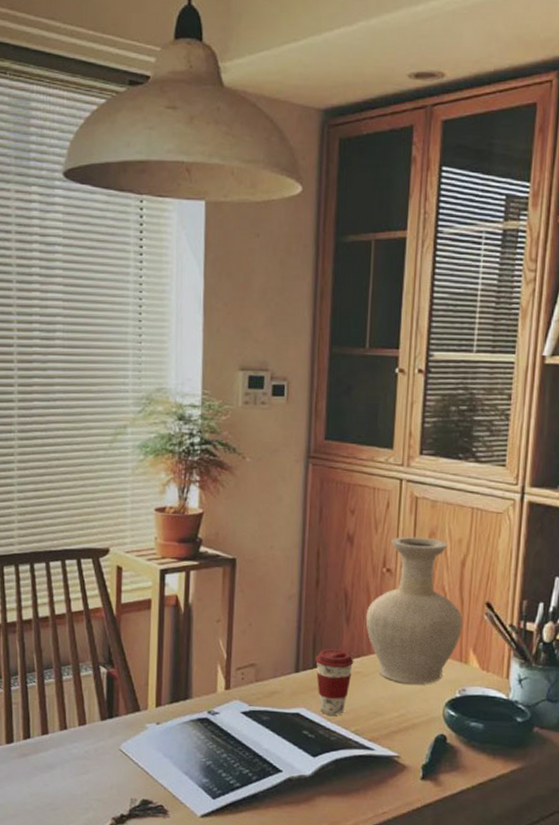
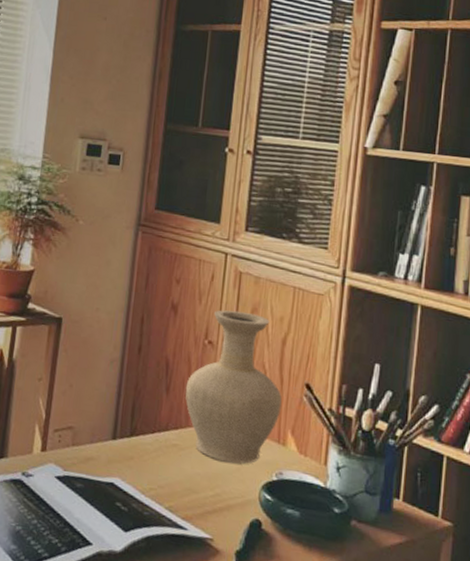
coffee cup: present [315,649,354,715] -> none [133,417,172,489]

